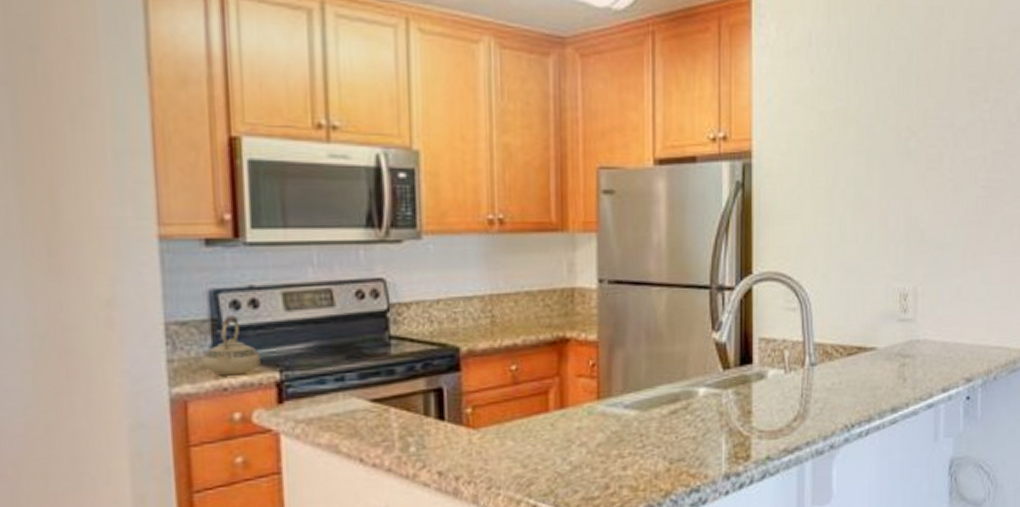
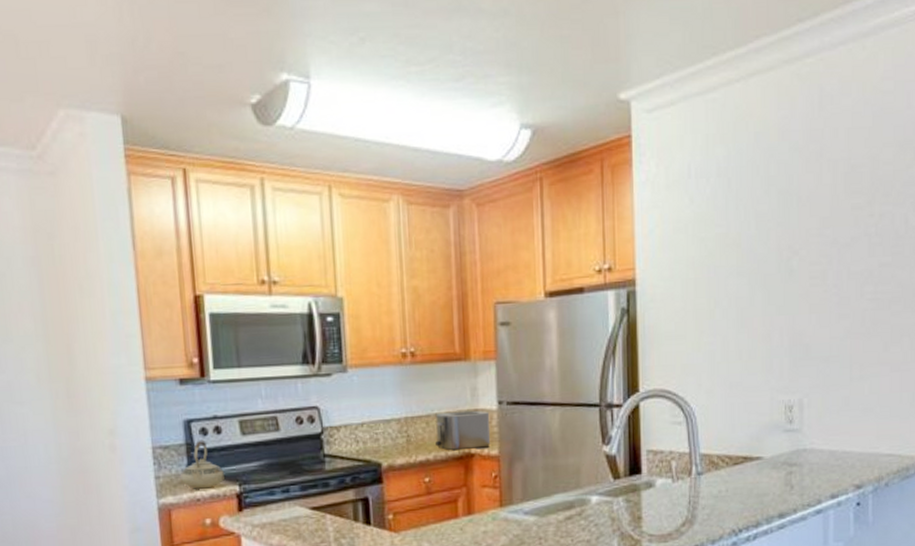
toaster: none [525,288,589,336] -> present [435,410,491,452]

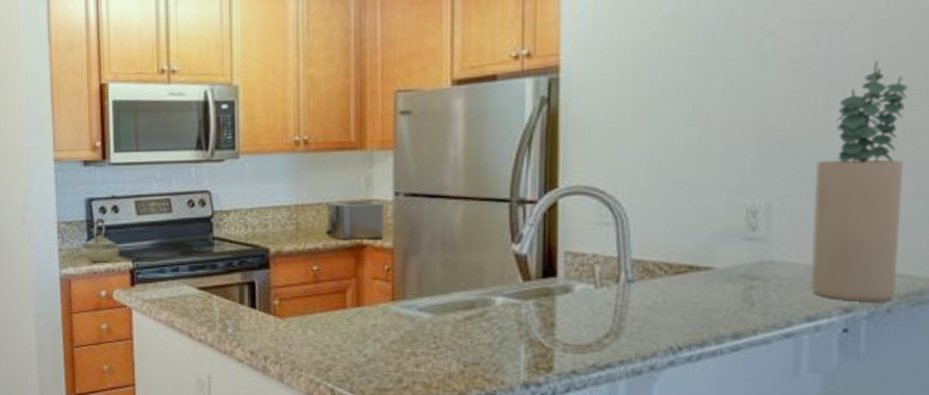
vase: none [832,278,892,479] -> present [810,61,908,302]

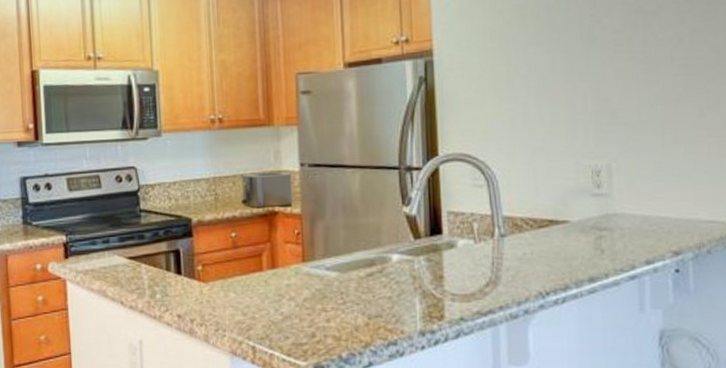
teakettle: present [80,217,121,263] -> none [15,195,54,238]
vase: present [810,61,908,302] -> none [642,44,712,246]

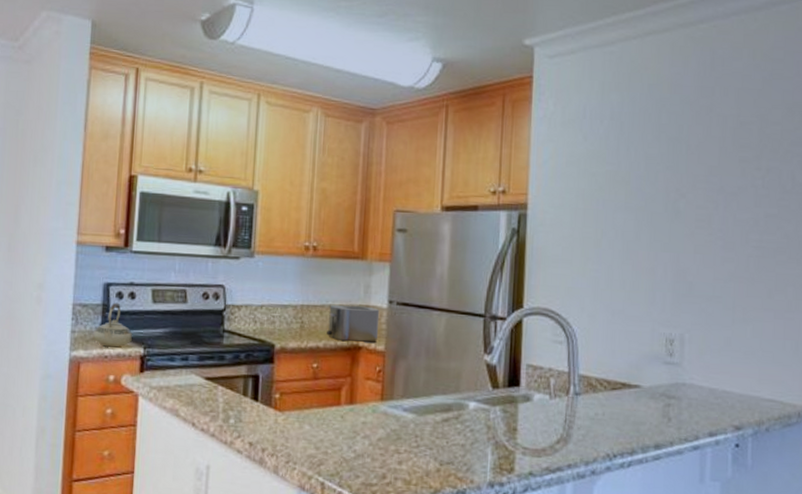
teakettle: none [15,195,54,238] -> present [92,302,133,348]

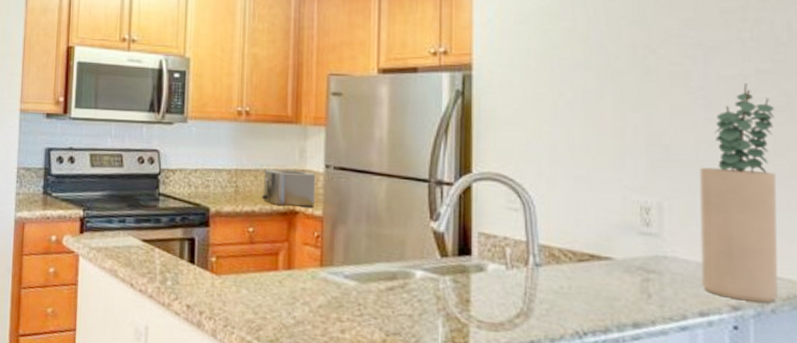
teakettle: present [92,302,133,348] -> none [35,166,73,209]
vase: none [712,226,778,423] -> present [698,83,777,303]

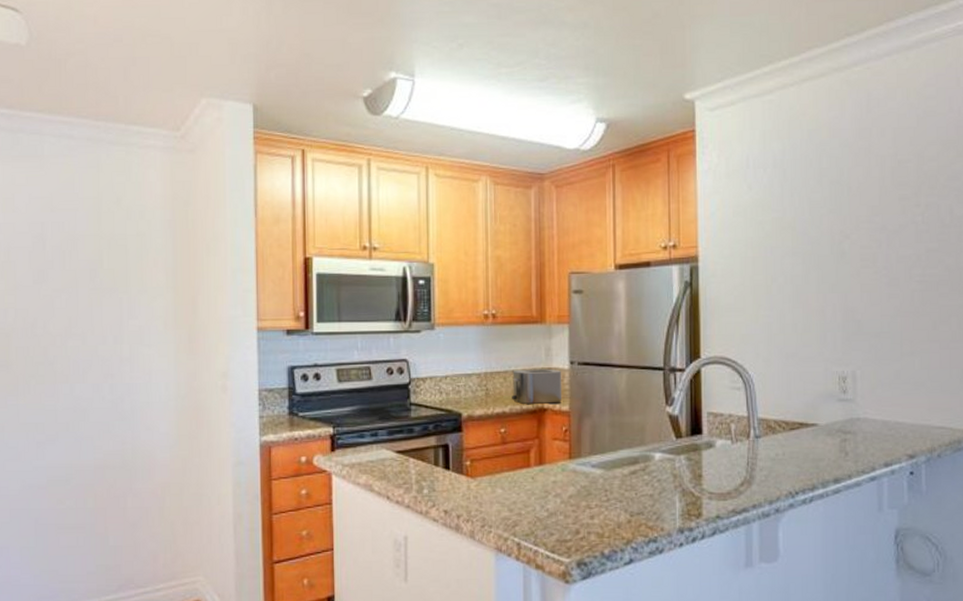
vase: present [698,83,777,303] -> none [883,262,942,450]

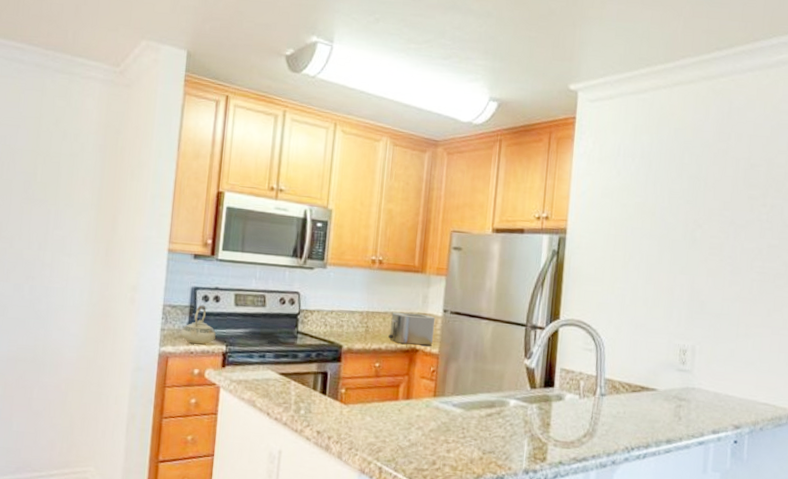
teakettle: none [281,385,321,429] -> present [180,304,217,345]

